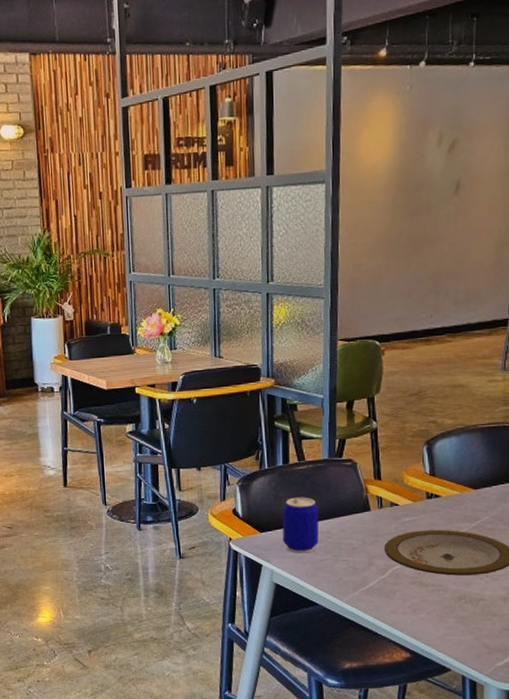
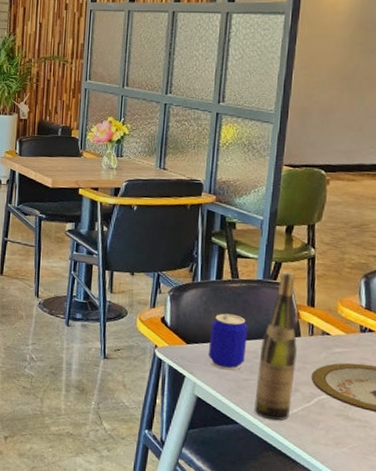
wine bottle: none [332,447,369,597] -> present [254,271,297,421]

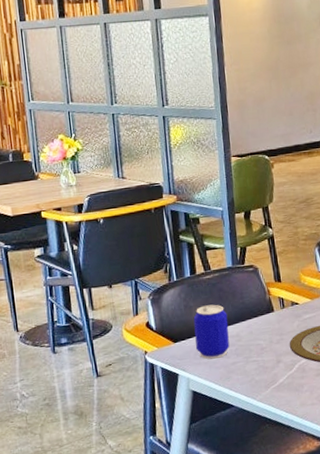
wine bottle: present [254,271,297,421] -> none [241,254,277,395]

